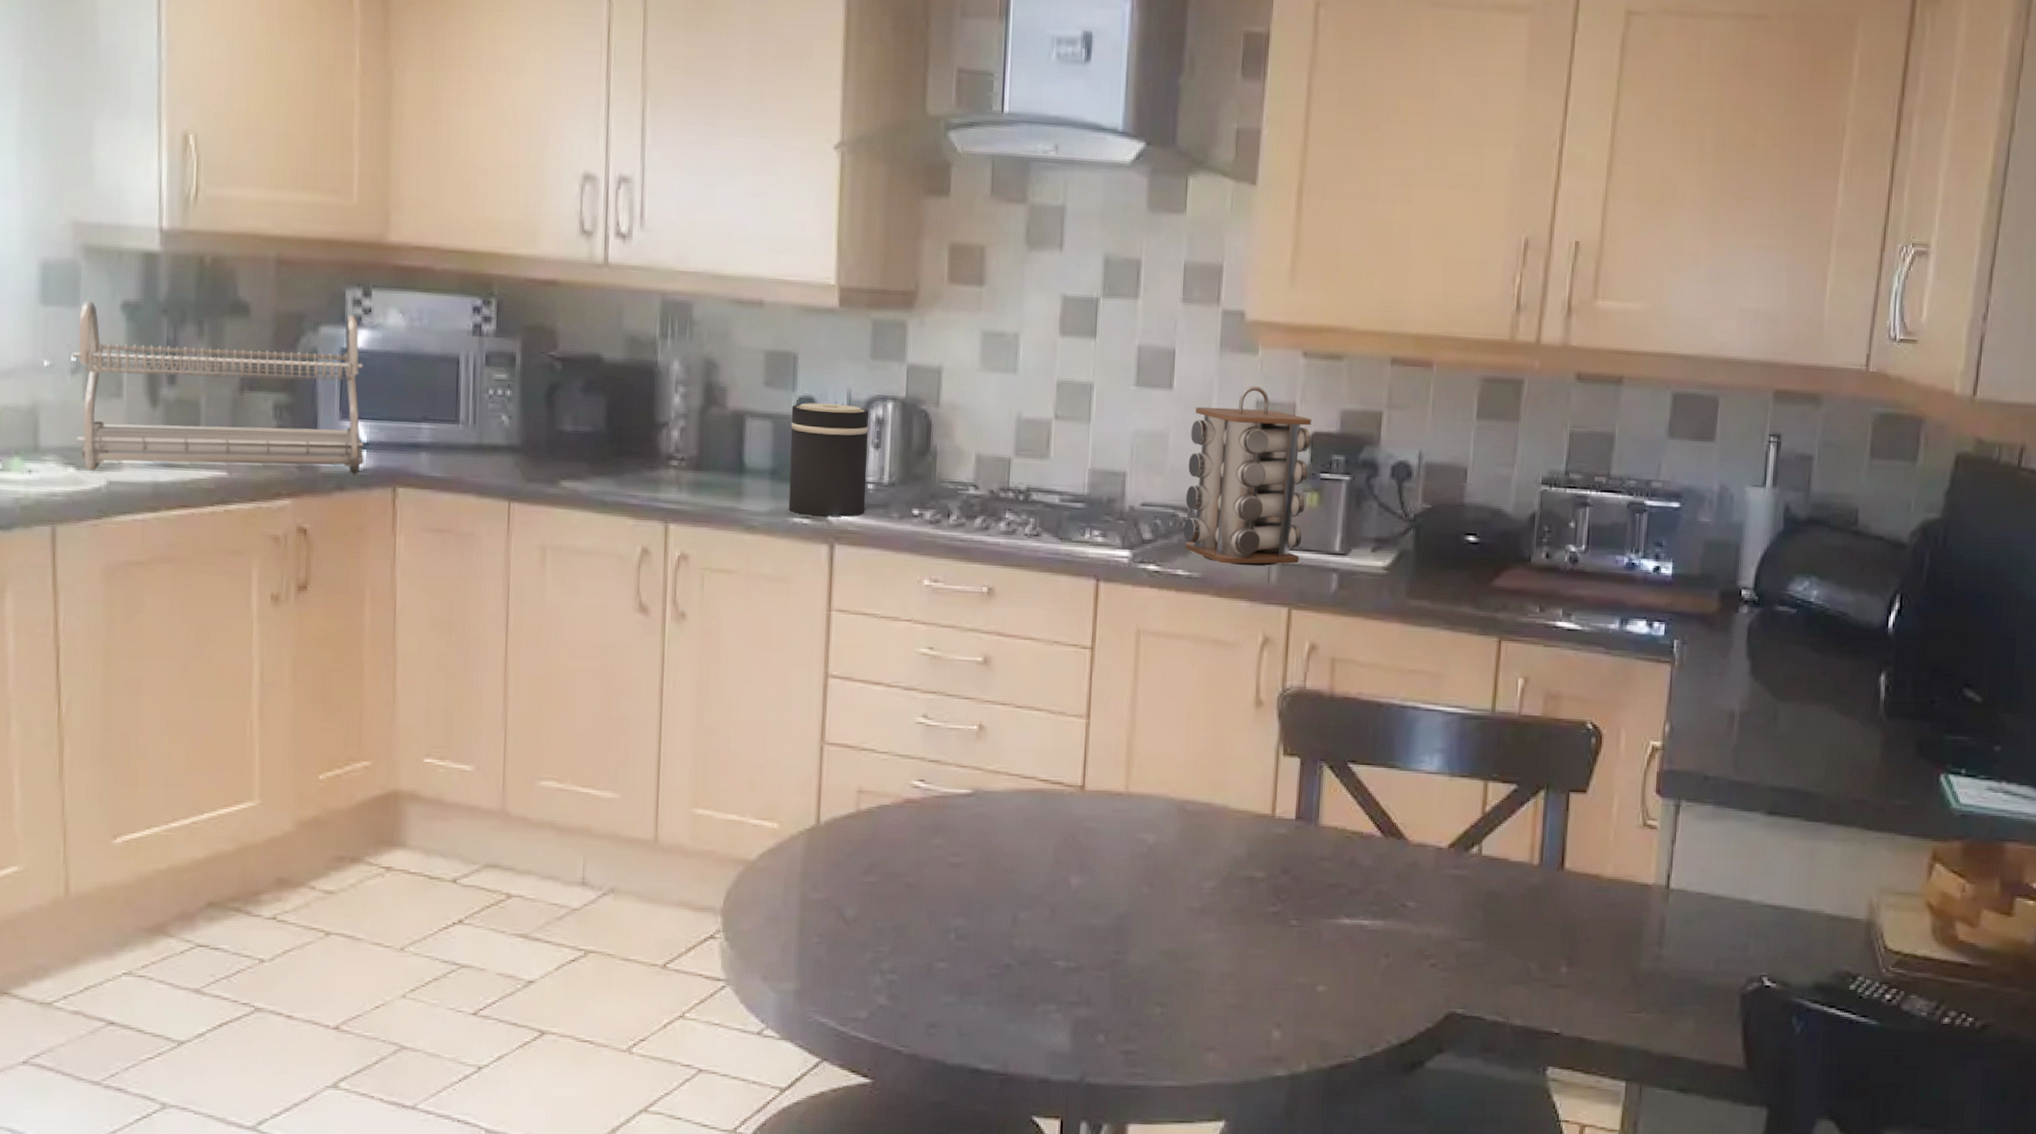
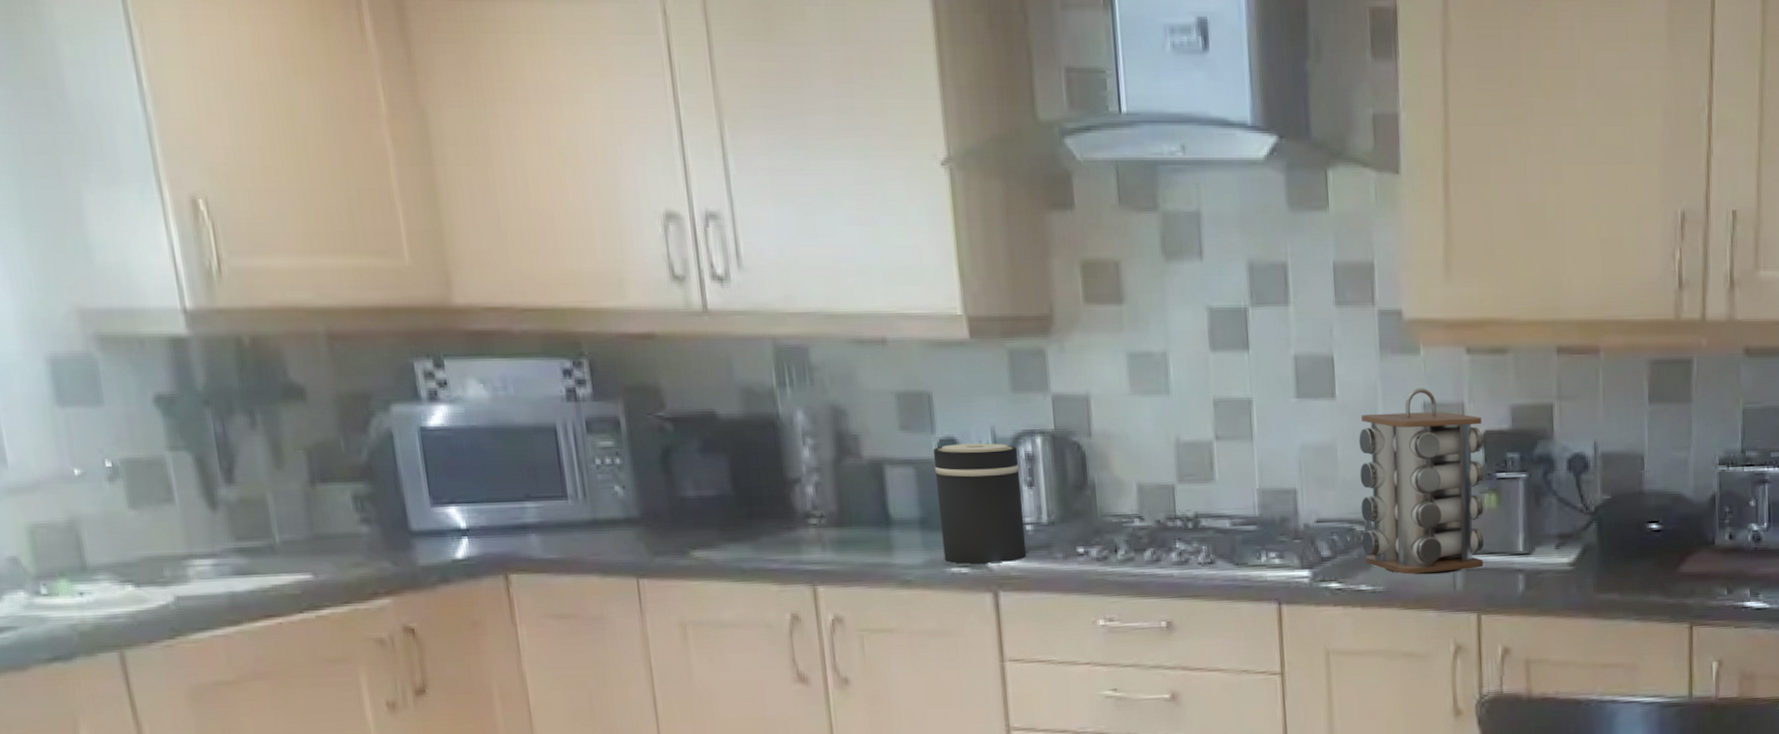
dish rack: present [72,300,365,474] -> none [105,389,468,587]

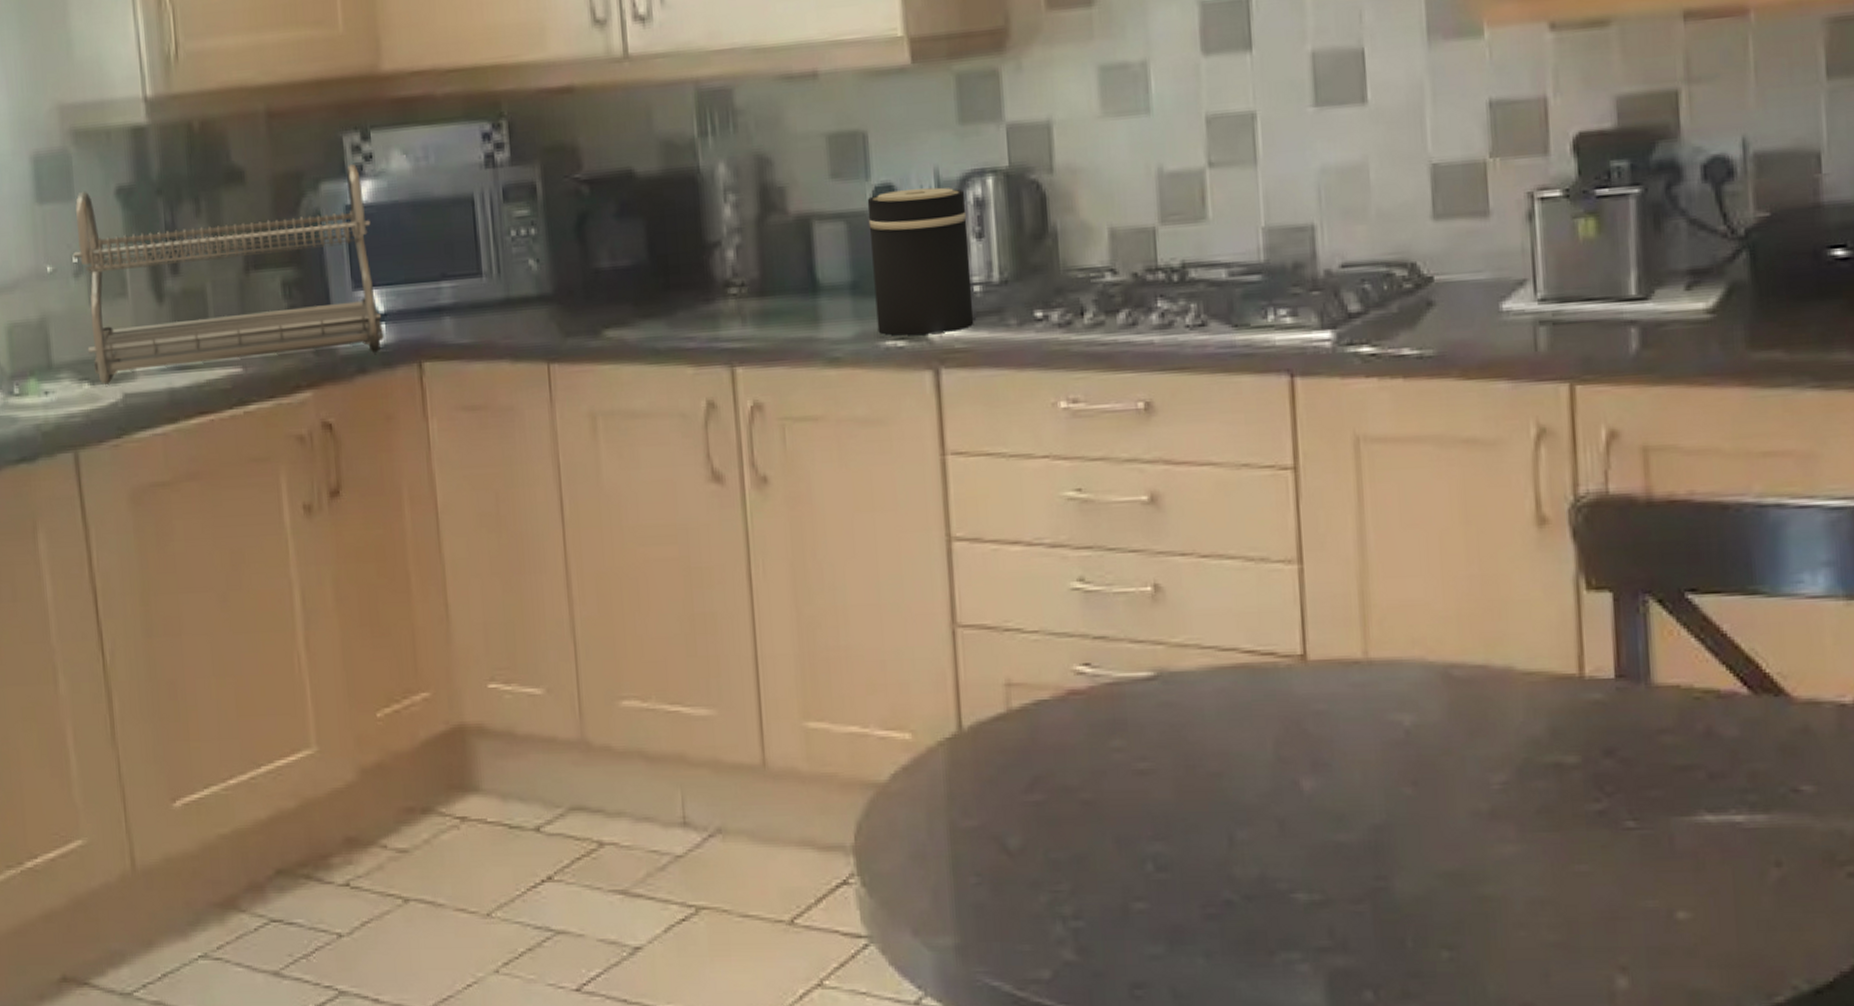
dish rack: none [105,389,468,587] -> present [73,164,385,385]
spice rack: present [1359,388,1484,575] -> none [1399,81,1579,333]

